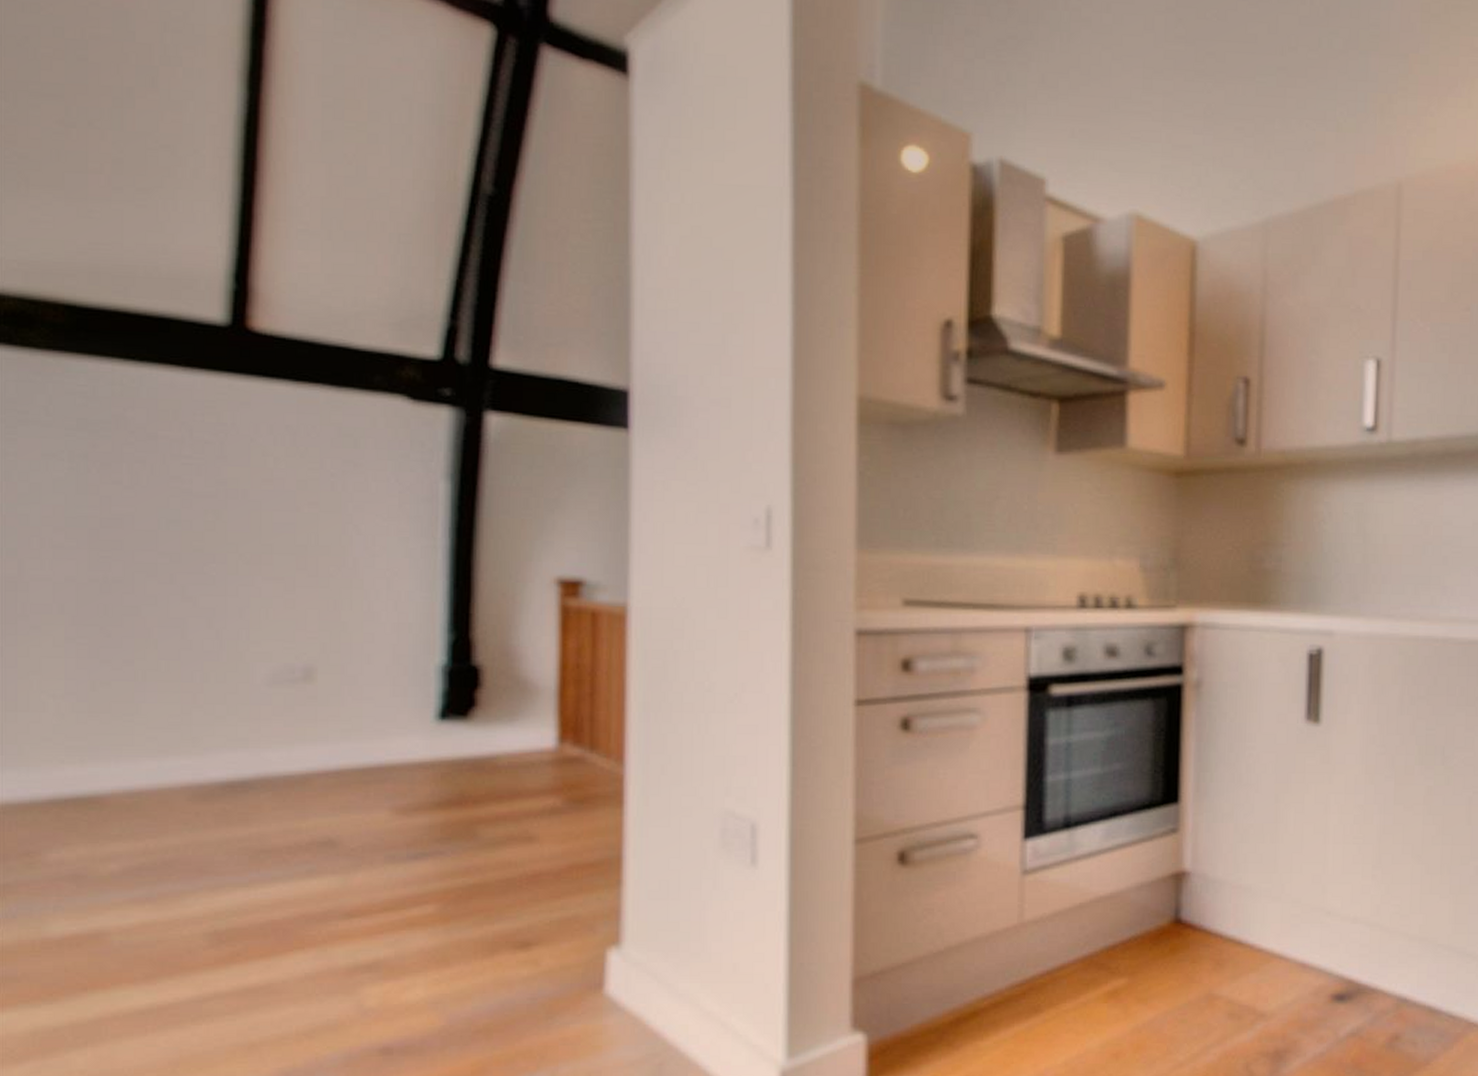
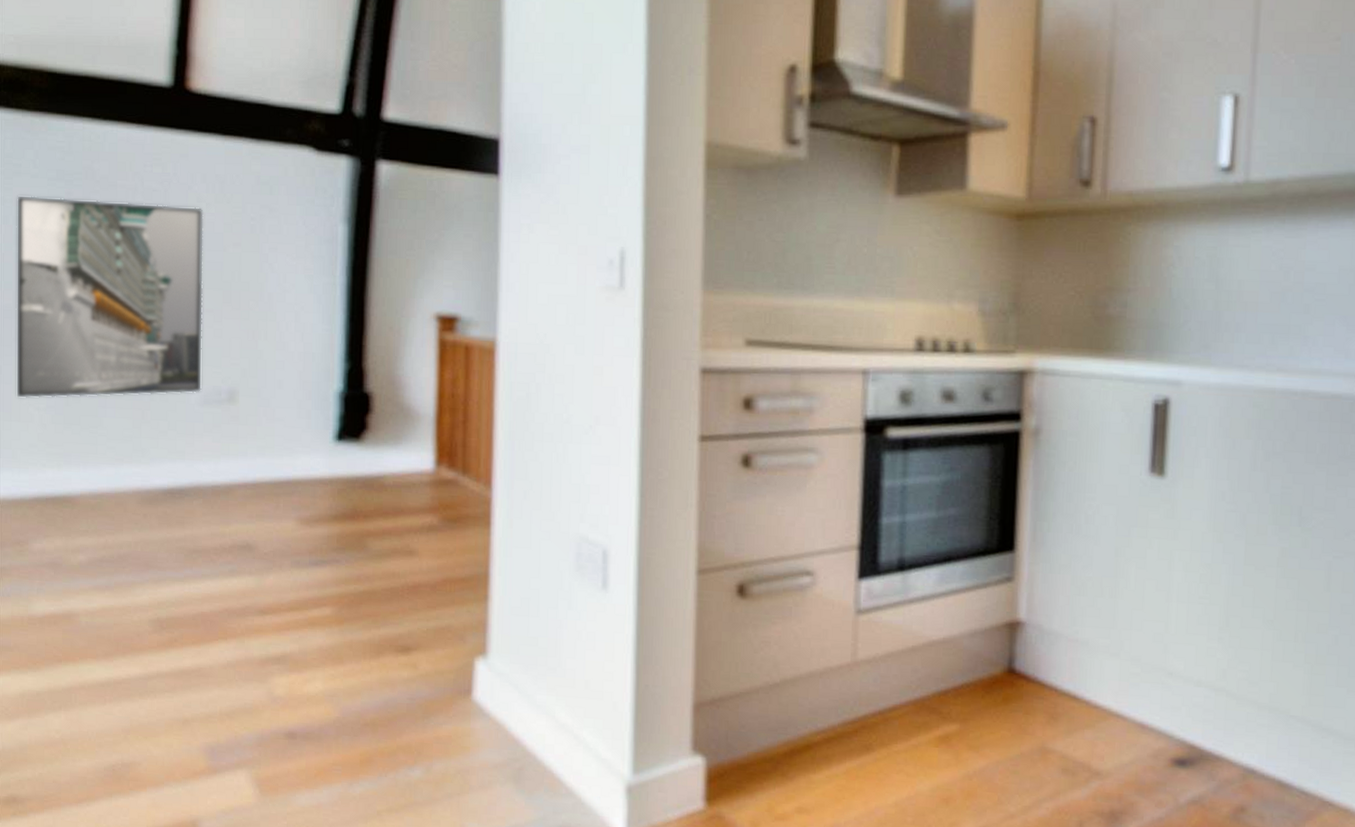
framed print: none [22,446,271,685] -> present [15,194,204,399]

